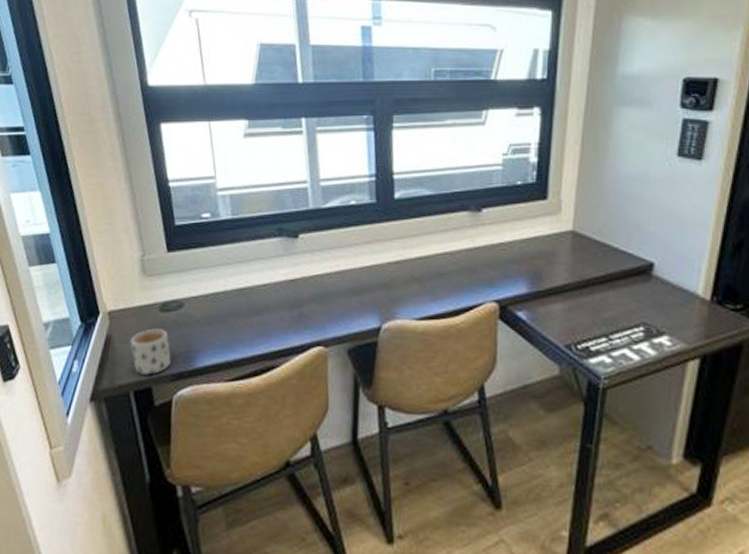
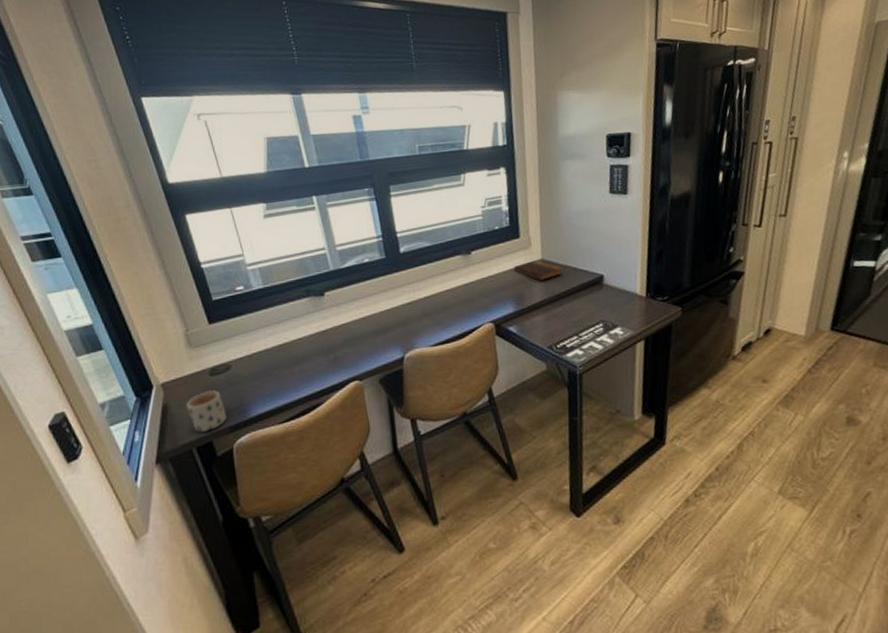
book: none [534,231,599,258] -> present [514,260,563,280]

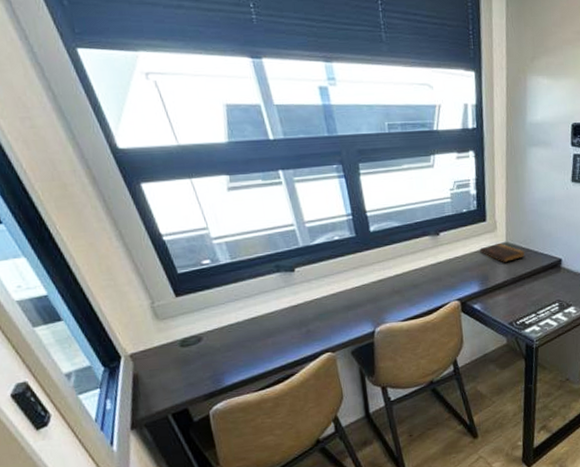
mug: present [186,389,227,432] -> none [157,360,201,400]

